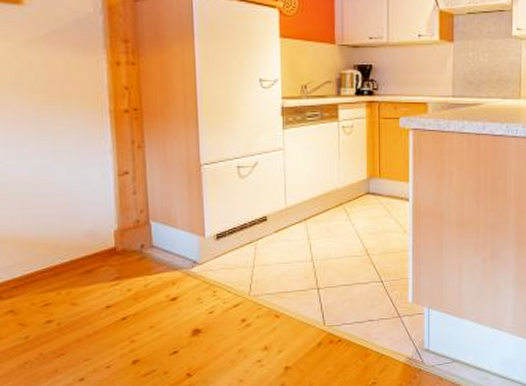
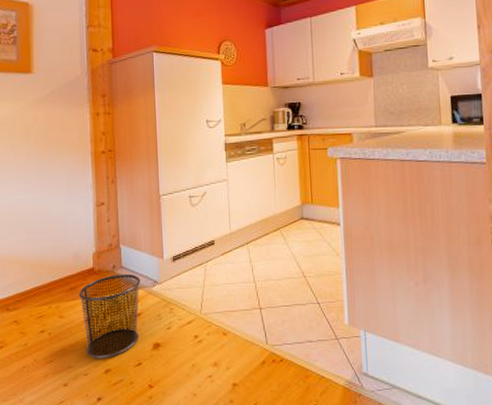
waste bin: none [96,254,176,349] -> present [78,274,141,359]

